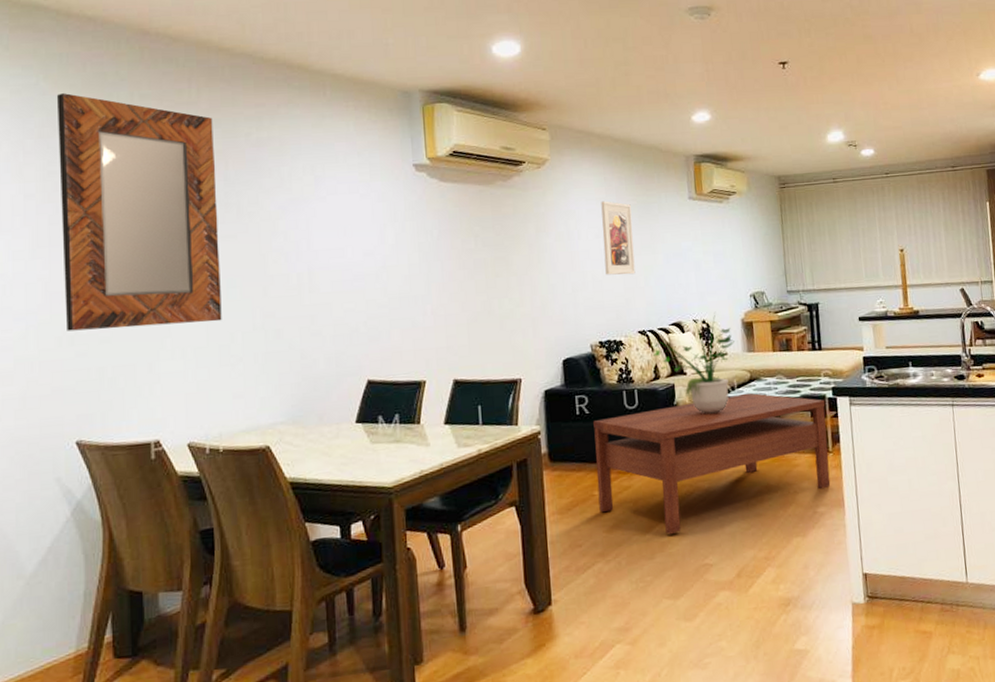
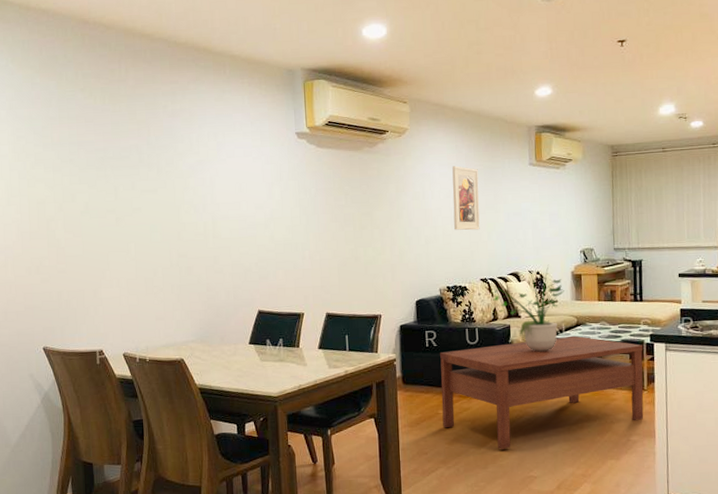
home mirror: present [56,93,222,331] -> none [21,73,147,263]

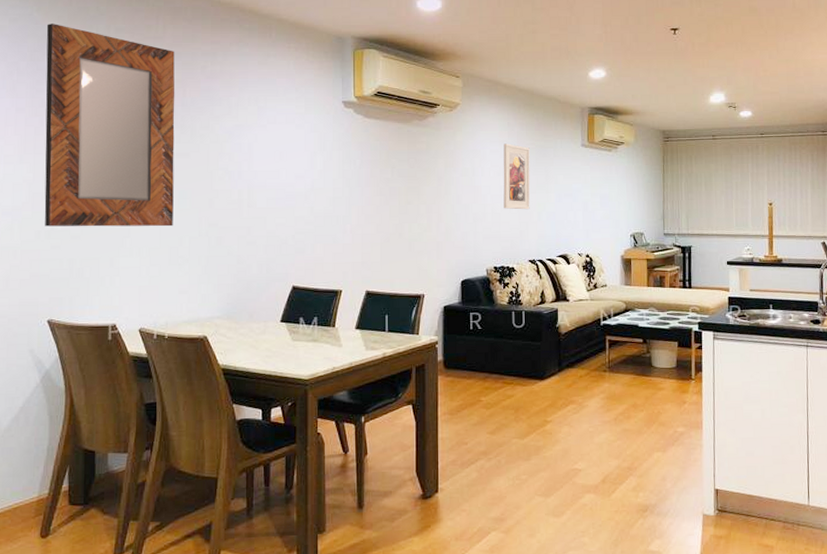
home mirror: none [21,73,147,263] -> present [44,24,175,227]
coffee table: present [440,335,644,450] -> none [484,321,692,441]
potted plant: present [493,265,564,352] -> none [541,248,614,338]

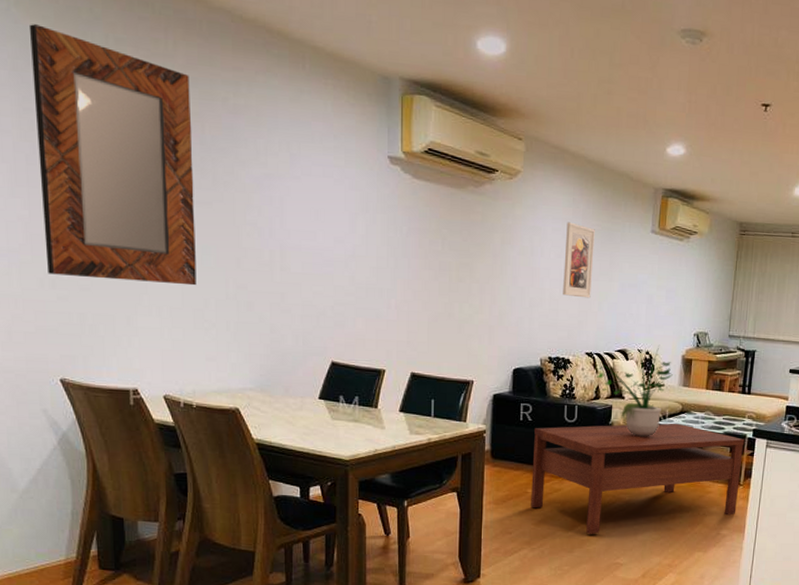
coffee table: none [484,321,692,441] -> present [531,423,745,535]
potted plant: none [541,248,614,338] -> present [597,346,673,437]

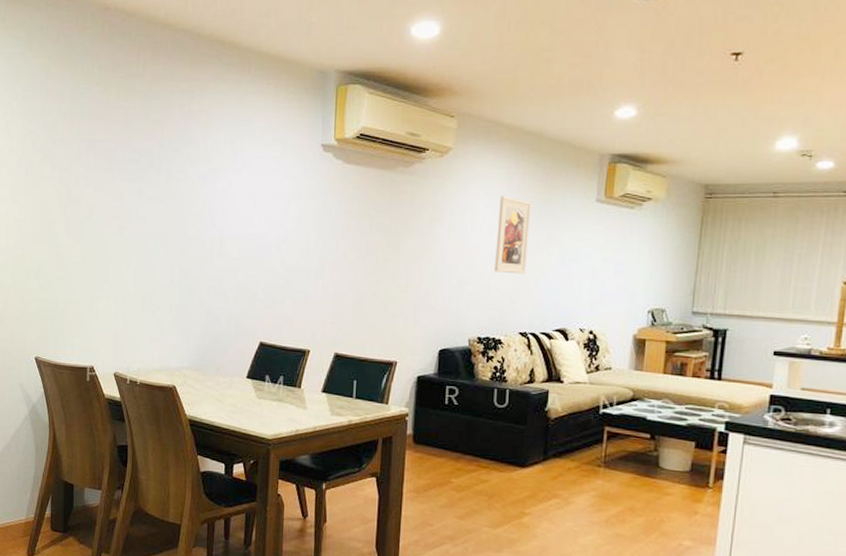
home mirror: present [28,24,197,286] -> none [33,62,154,273]
coffee table: present [531,423,745,535] -> none [454,411,715,534]
potted plant: present [597,346,673,437] -> none [531,324,622,427]

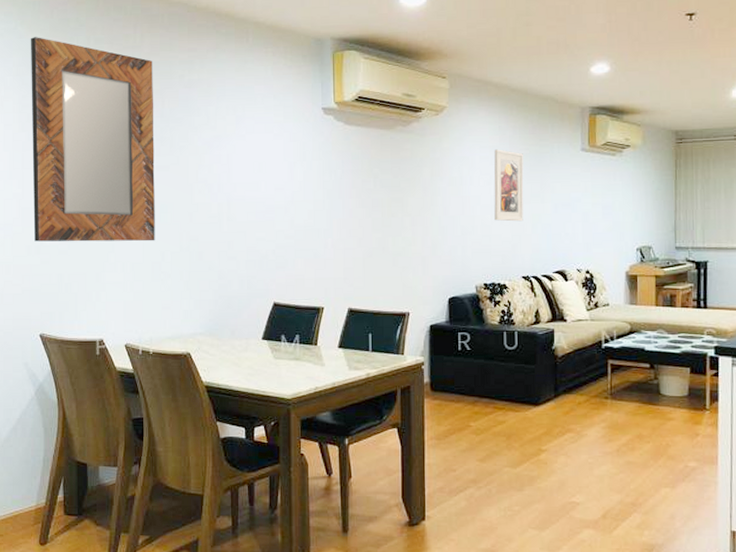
home mirror: none [33,62,154,273] -> present [30,37,155,242]

